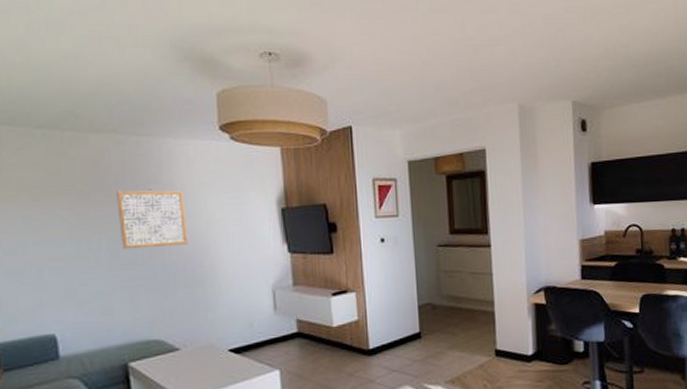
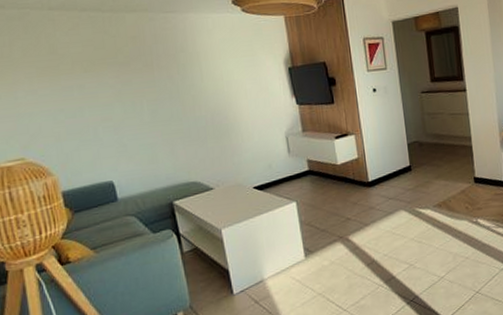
wall art: present [117,189,189,250] -> none [152,57,214,109]

